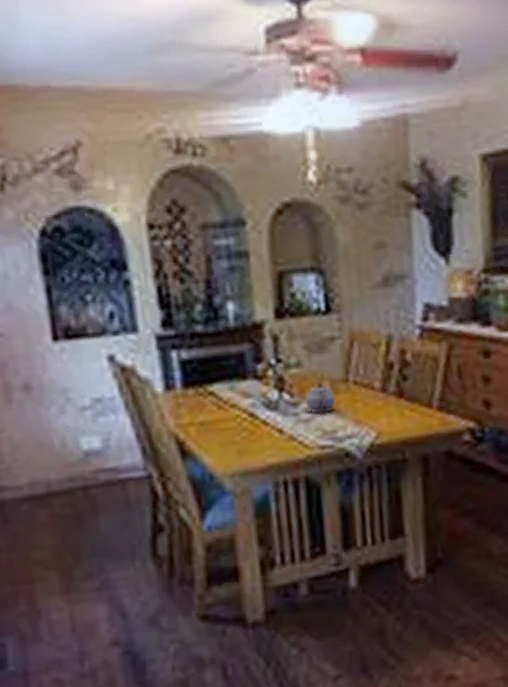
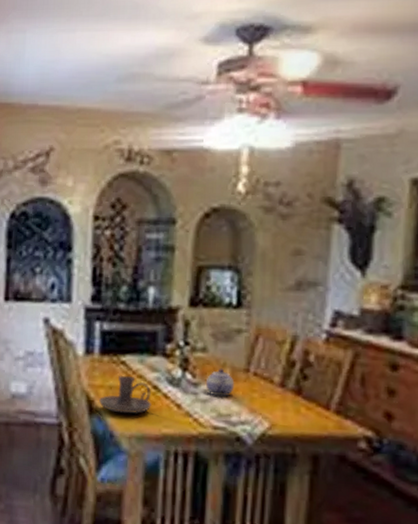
candle holder: none [191,407,251,451] -> present [99,375,152,414]

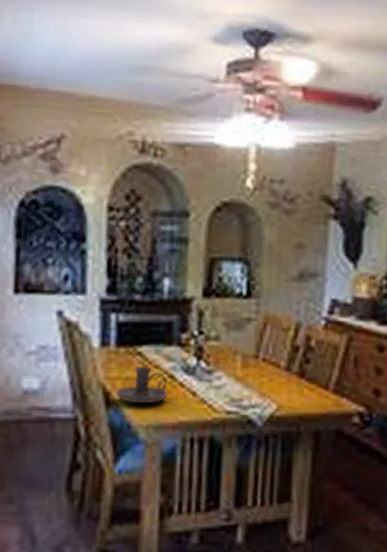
teapot: present [206,368,235,397] -> none [219,355,246,383]

